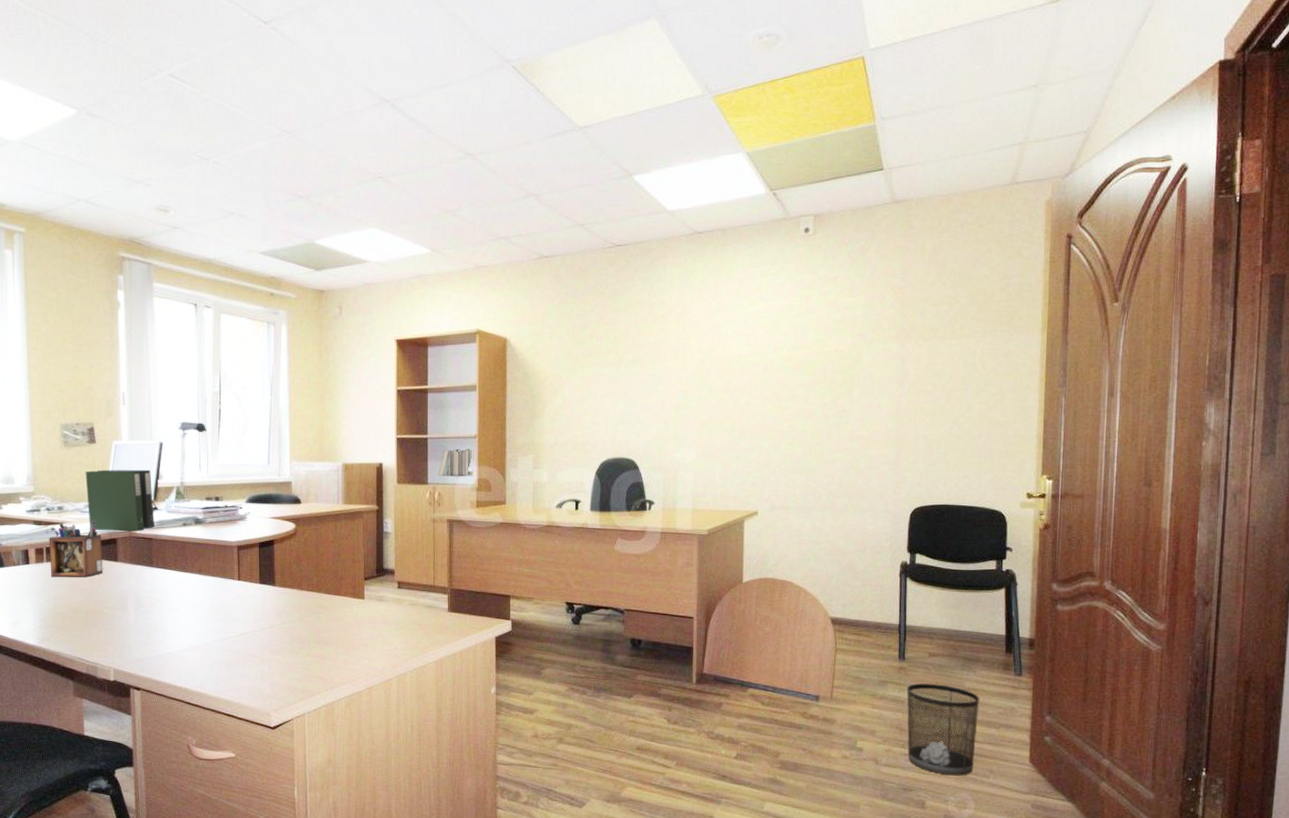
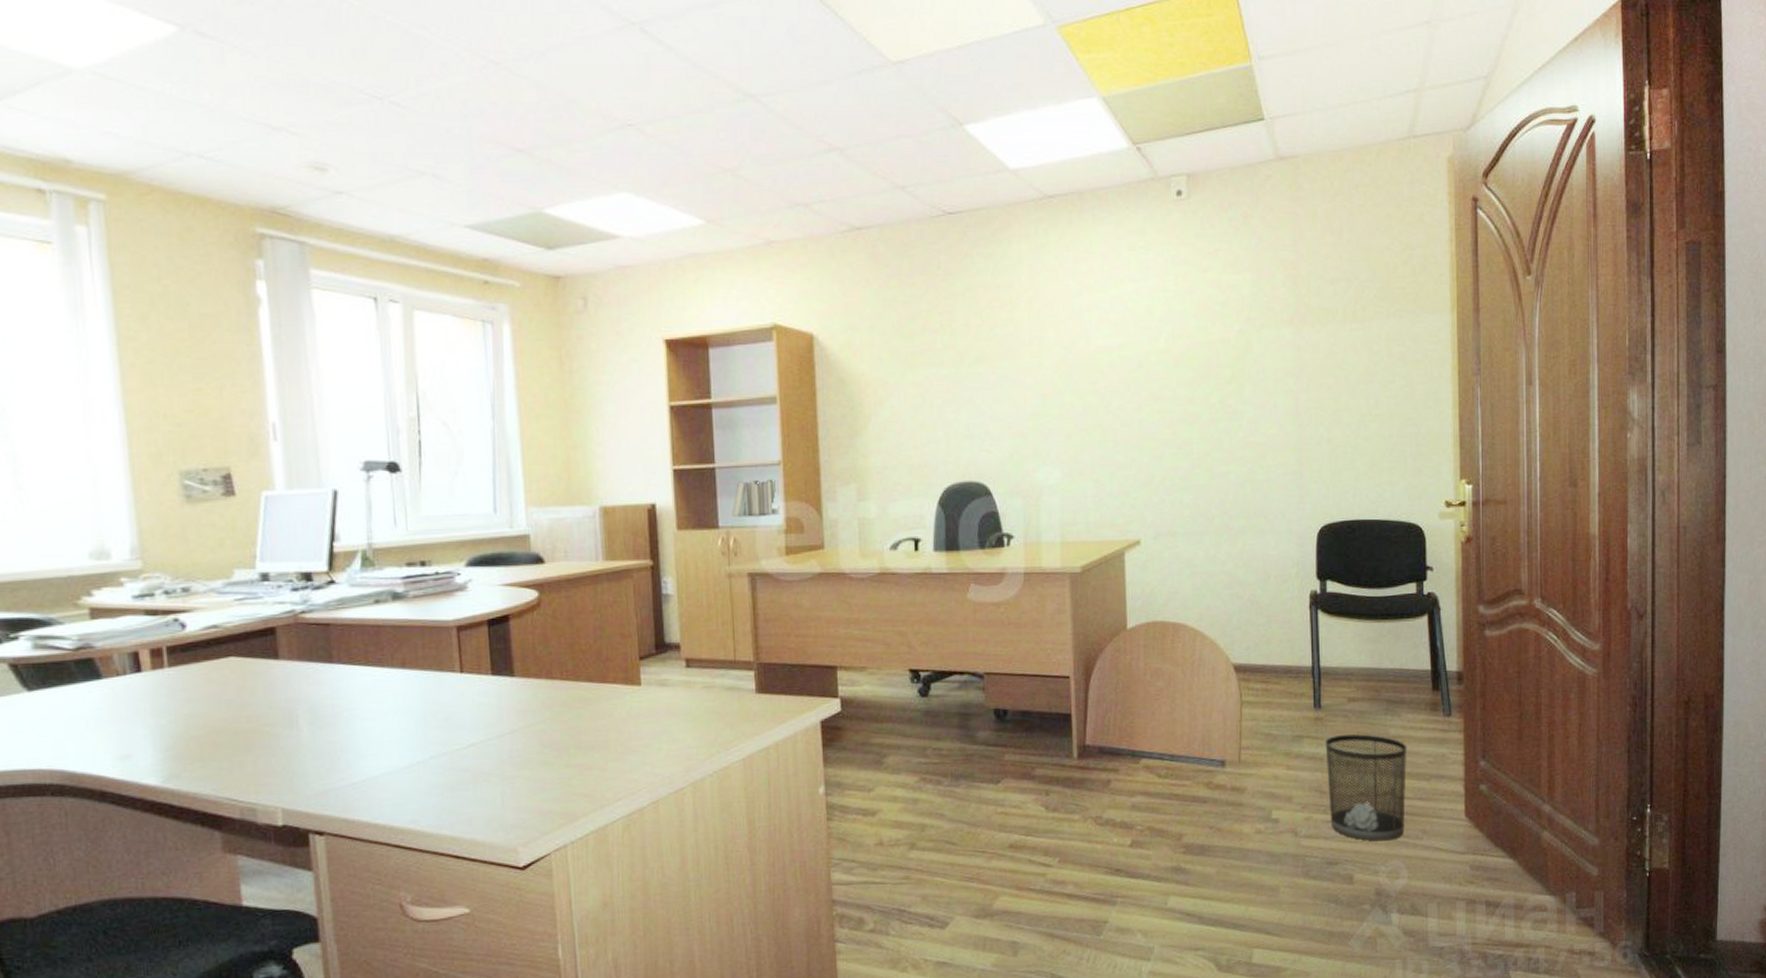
desk organizer: present [49,521,103,578] -> none [170,604,258,689]
binder: present [85,469,154,531] -> none [221,528,332,619]

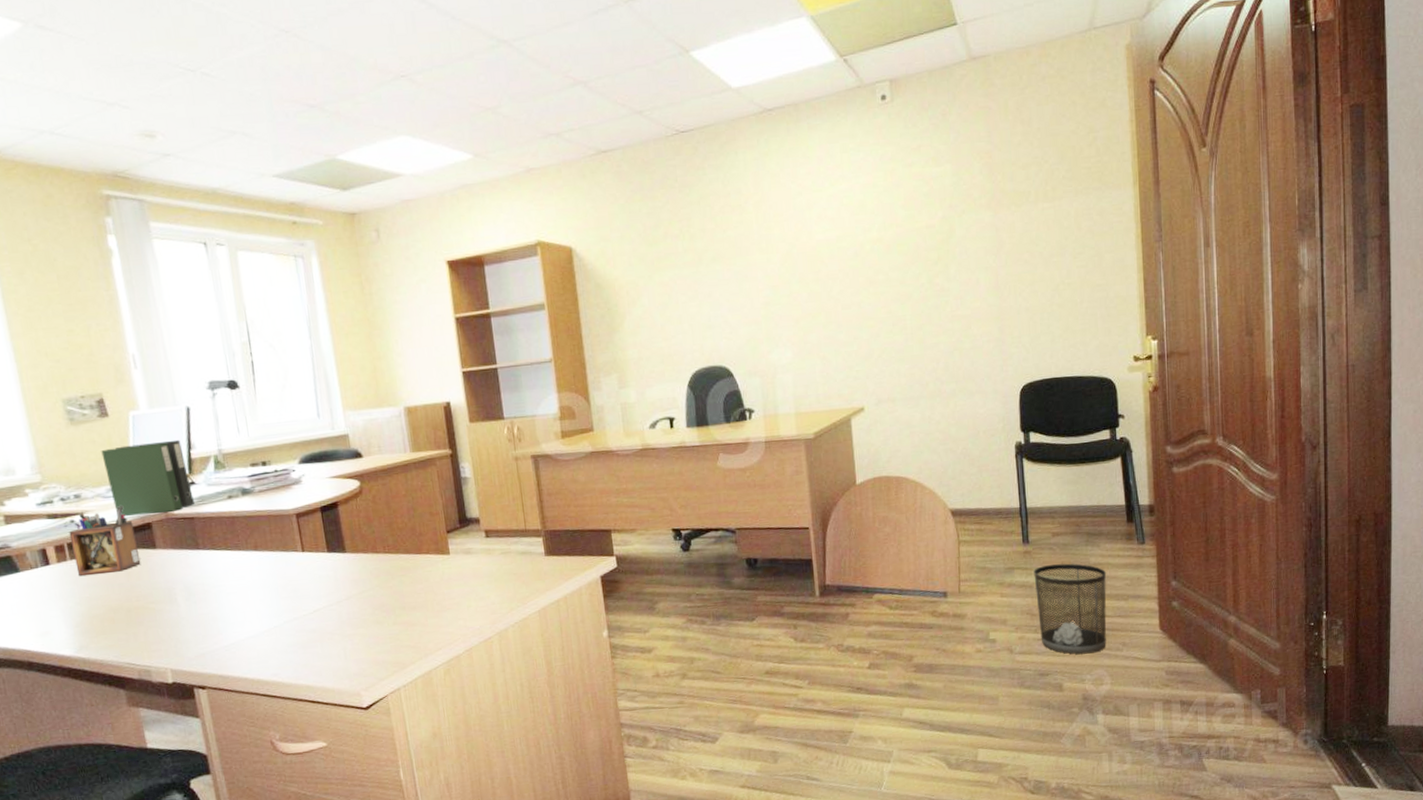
desk organizer: none [170,604,258,689] -> present [69,506,141,577]
binder: none [221,528,332,619] -> present [101,439,194,517]
books: present [732,480,780,517] -> none [514,375,554,409]

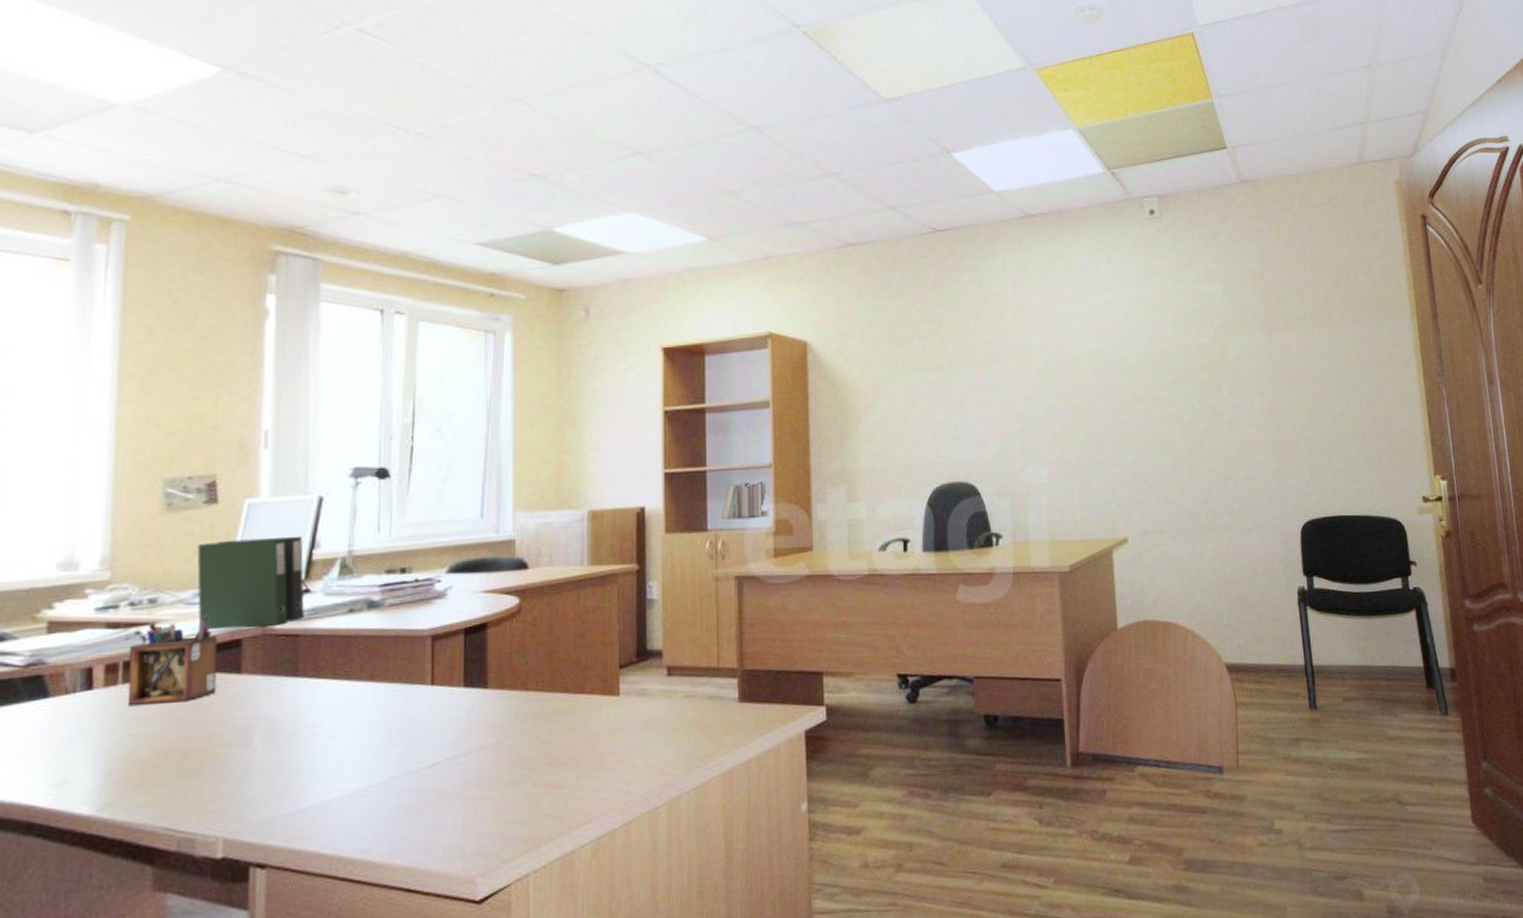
books: none [514,375,554,409] -> present [722,482,769,520]
waste bin: present [1034,563,1107,655] -> none [1323,735,1412,853]

